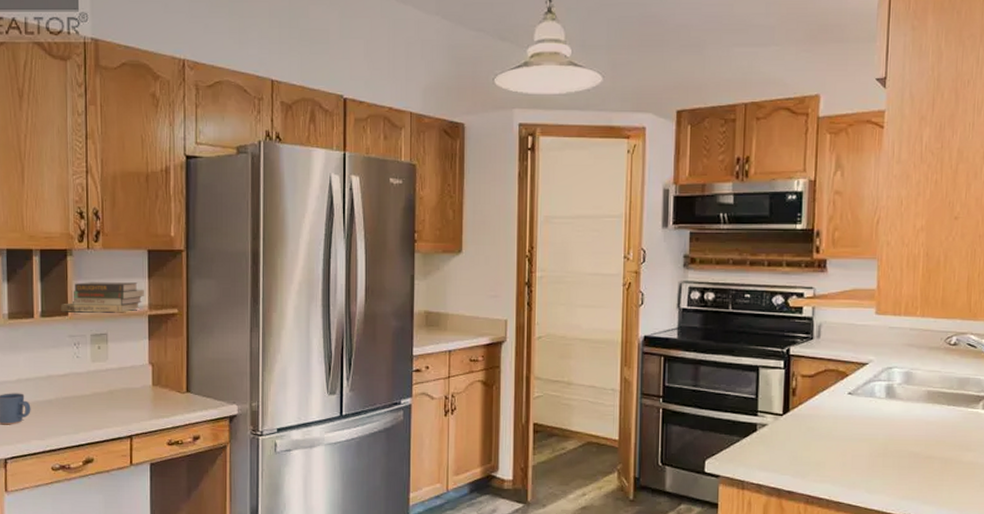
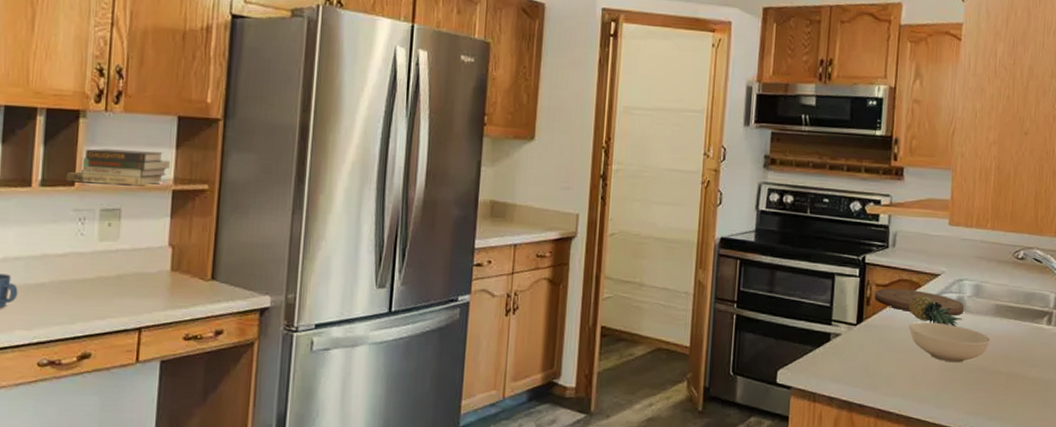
cutting board: none [800,379,895,404] -> present [874,288,965,316]
fruit: none [836,384,894,414] -> present [909,295,964,327]
bowl: none [837,410,923,449] -> present [909,321,991,363]

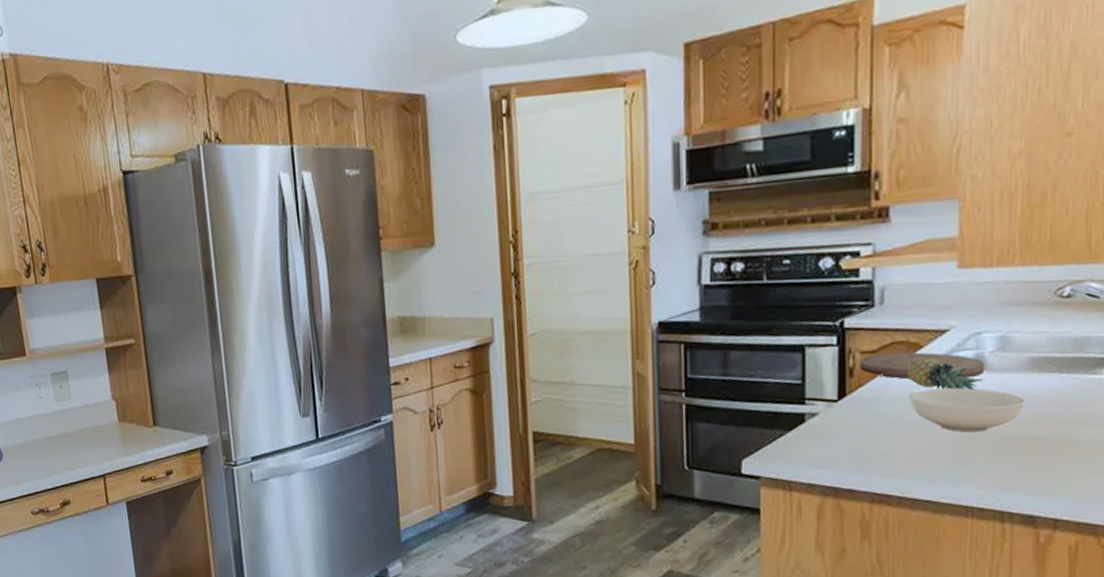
books: present [66,148,170,186] -> none [17,315,99,353]

